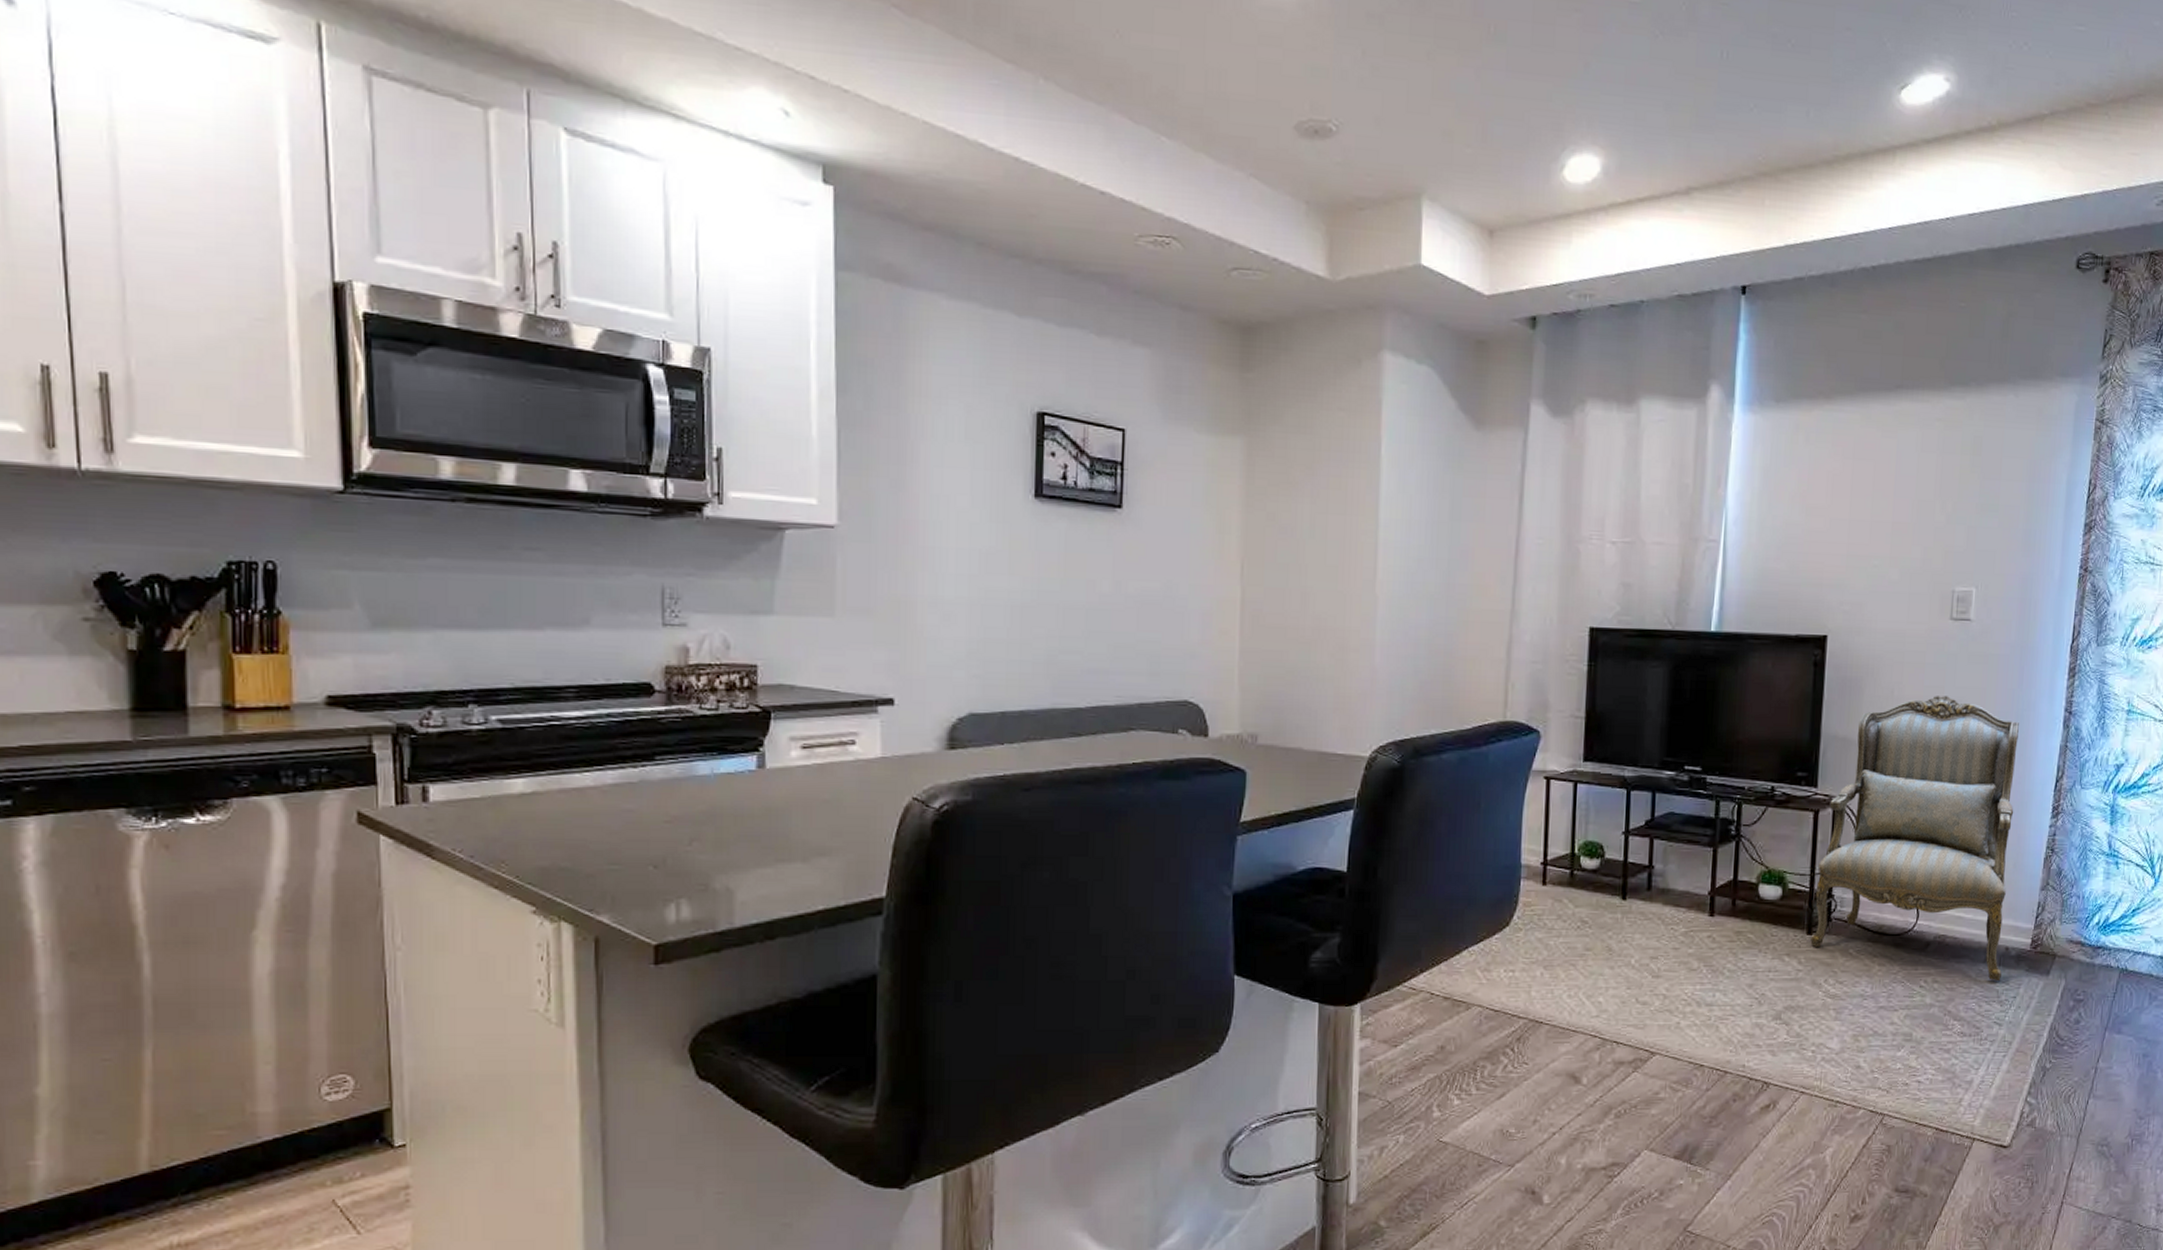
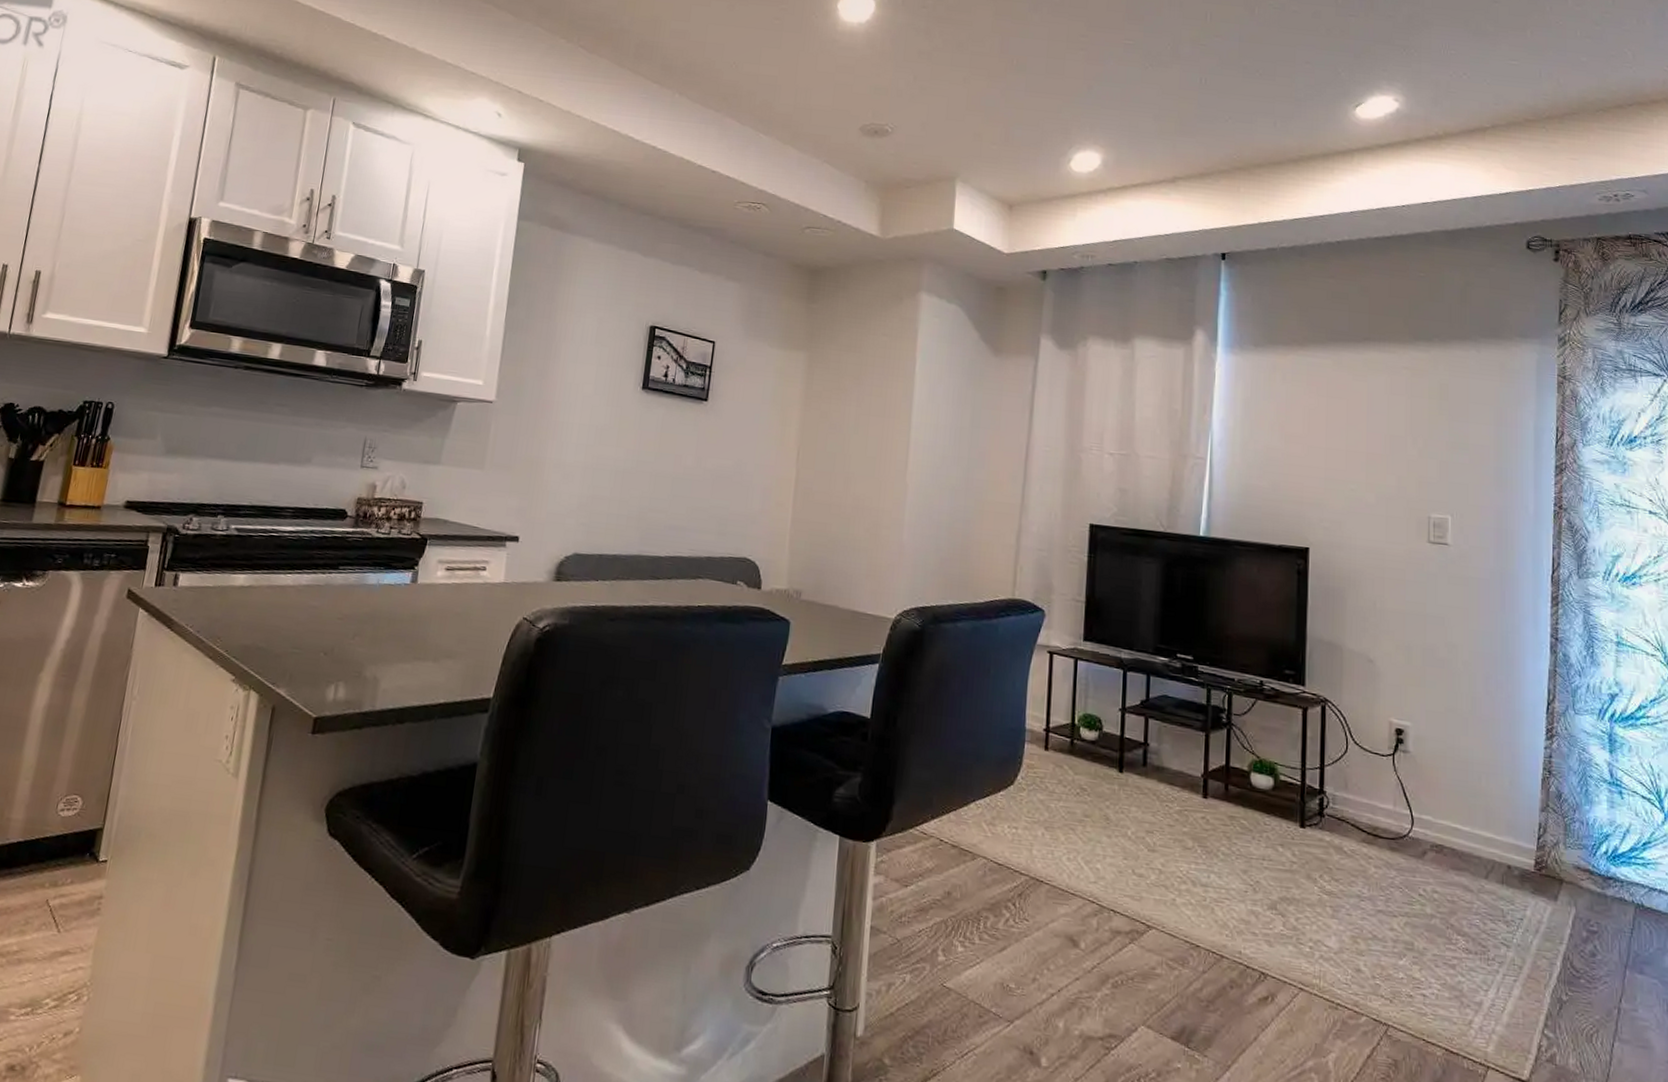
armchair: present [1810,696,2019,982] -> none [1304,611,1506,901]

